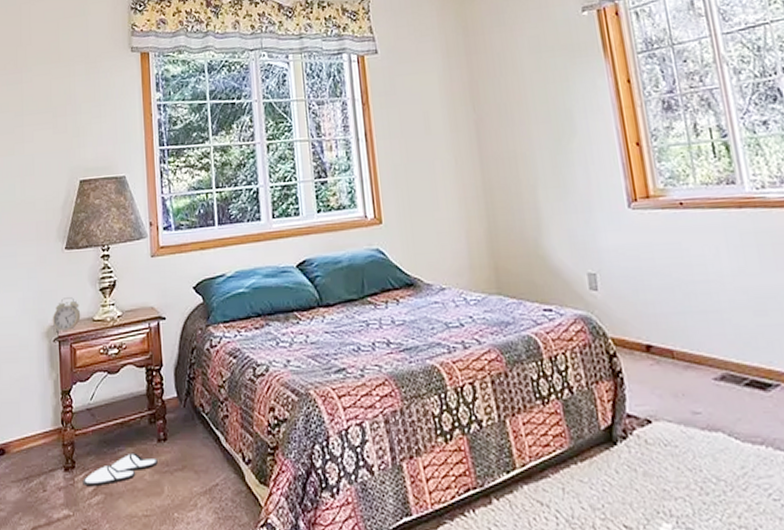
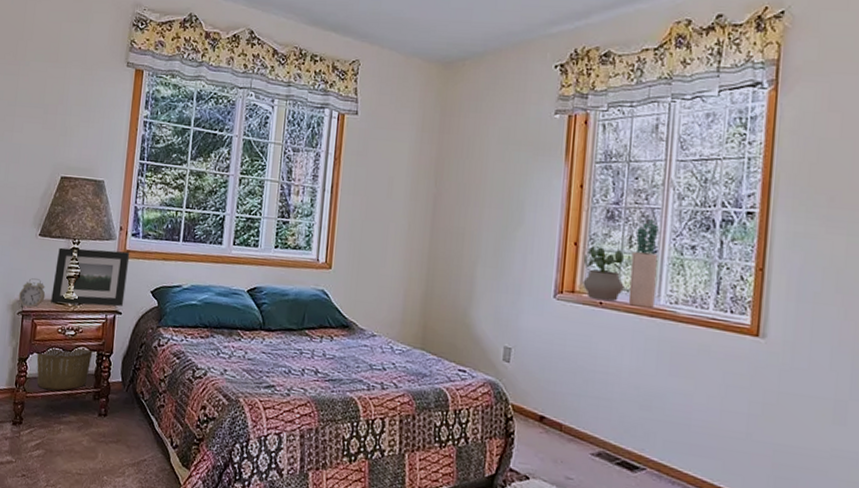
basket: none [79,366,141,423] -> present [36,347,93,392]
slippers: present [83,452,158,487] -> none [27,420,96,443]
picture frame: none [87,247,166,322] -> present [51,247,130,307]
potted plant: none [649,138,703,202] -> present [582,246,624,302]
vase: none [699,98,740,201] -> present [628,216,659,309]

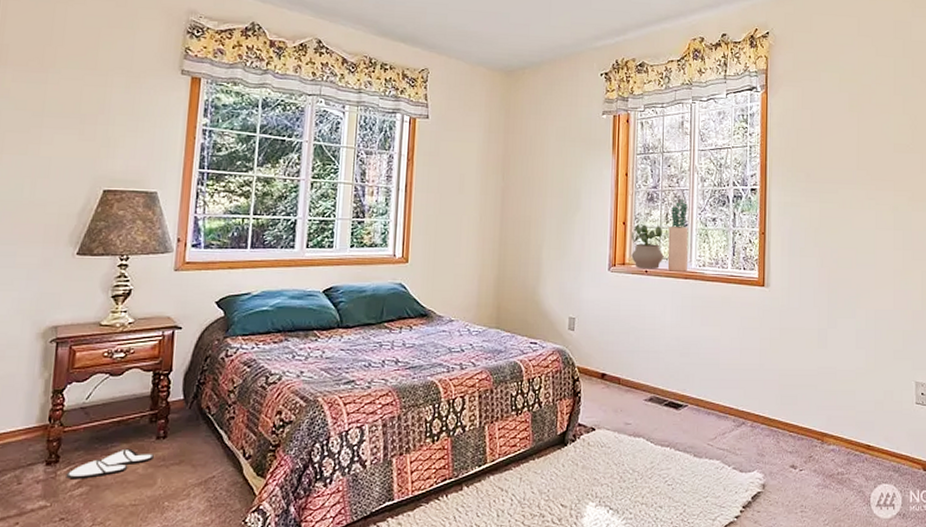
alarm clock: present [18,278,46,308] -> none [51,301,87,334]
slippers: none [27,420,96,443] -> present [66,448,154,480]
basket: present [36,347,93,392] -> none [75,370,148,420]
picture frame: present [51,247,130,307] -> none [93,263,190,326]

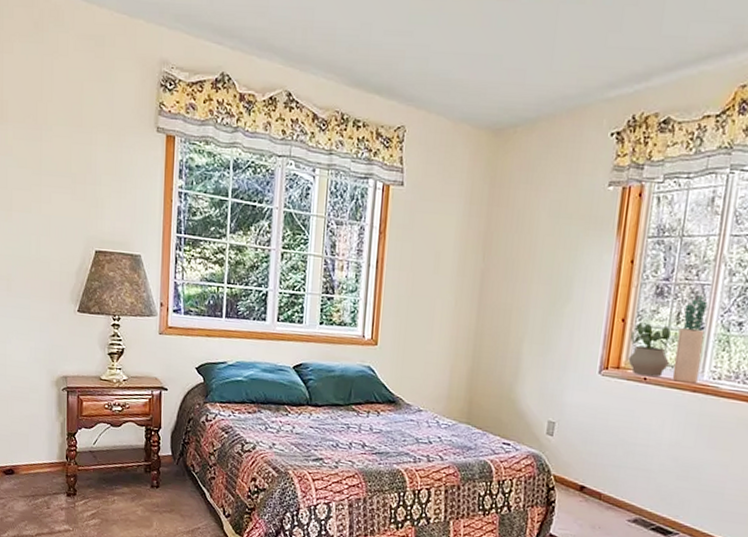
slippers: present [66,448,154,480] -> none [82,491,149,513]

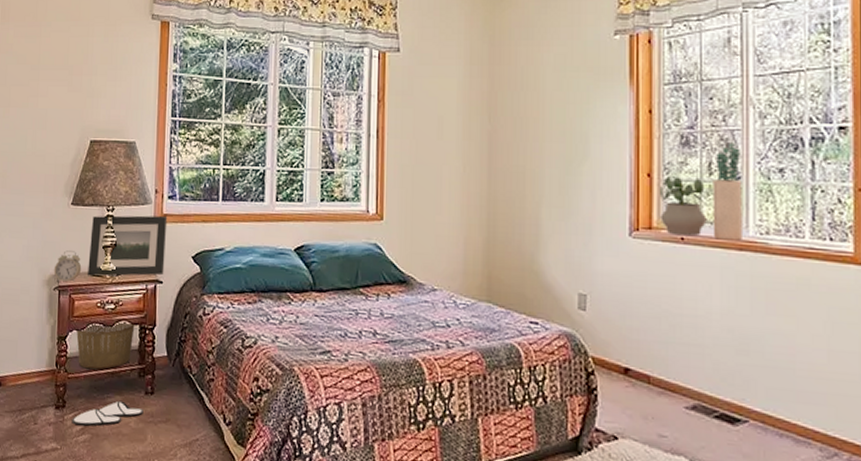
alarm clock: none [61,354,89,384] -> present [53,250,82,282]
slippers: none [82,491,149,513] -> present [71,400,143,426]
basket: none [84,422,141,465] -> present [75,321,135,370]
picture frame: none [95,323,173,383] -> present [88,215,168,277]

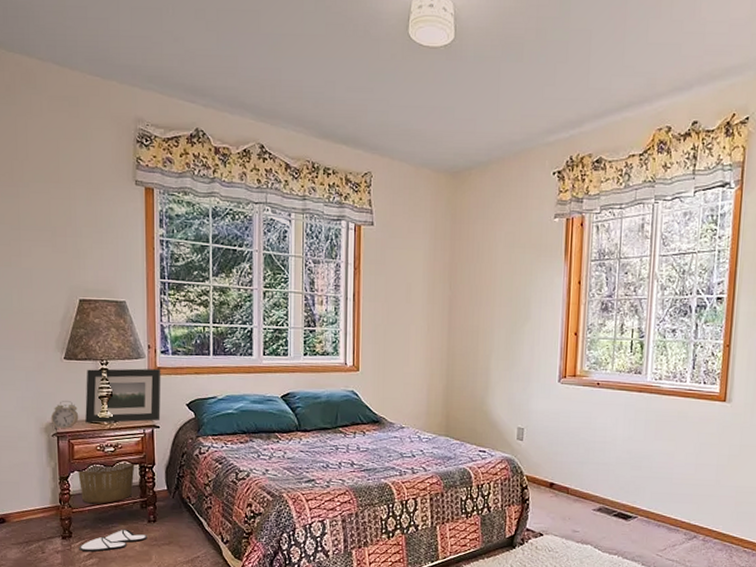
potted plant: present [658,175,707,237] -> none [582,334,617,382]
vase: present [713,139,742,242] -> none [621,306,645,386]

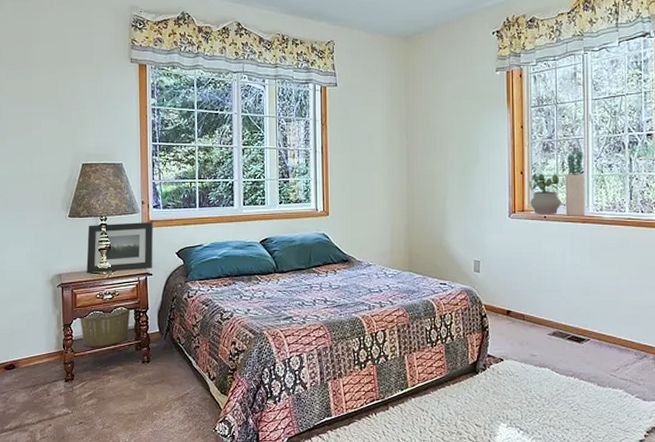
alarm clock: present [50,401,79,429] -> none [56,254,81,281]
slippers: present [79,529,147,552] -> none [80,370,142,393]
potted plant: none [582,334,617,382] -> present [528,172,561,215]
vase: none [621,306,645,386] -> present [565,145,585,217]

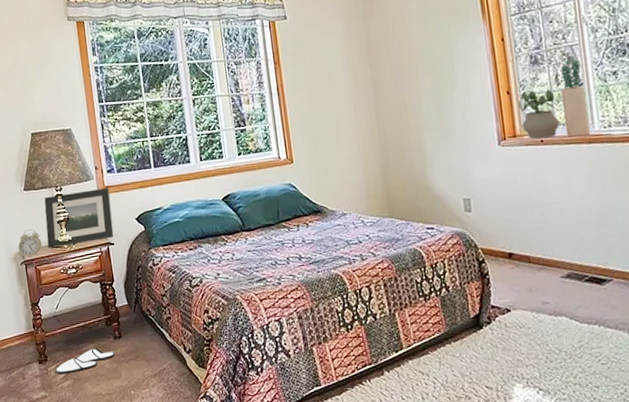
alarm clock: none [56,254,81,281] -> present [17,229,42,258]
basket: present [79,308,131,348] -> none [45,282,97,326]
slippers: none [80,370,142,393] -> present [54,347,115,374]

